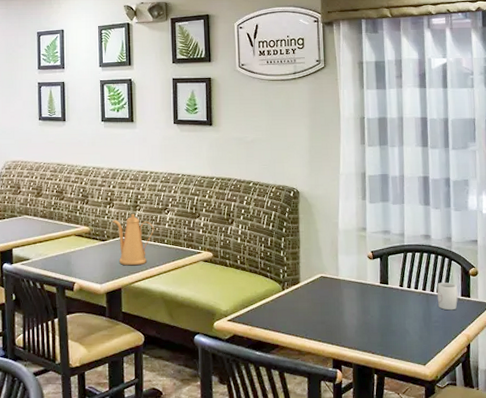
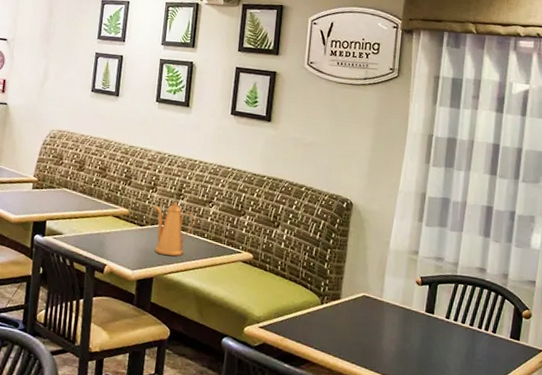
mug: present [437,282,458,311] -> none [483,320,507,352]

